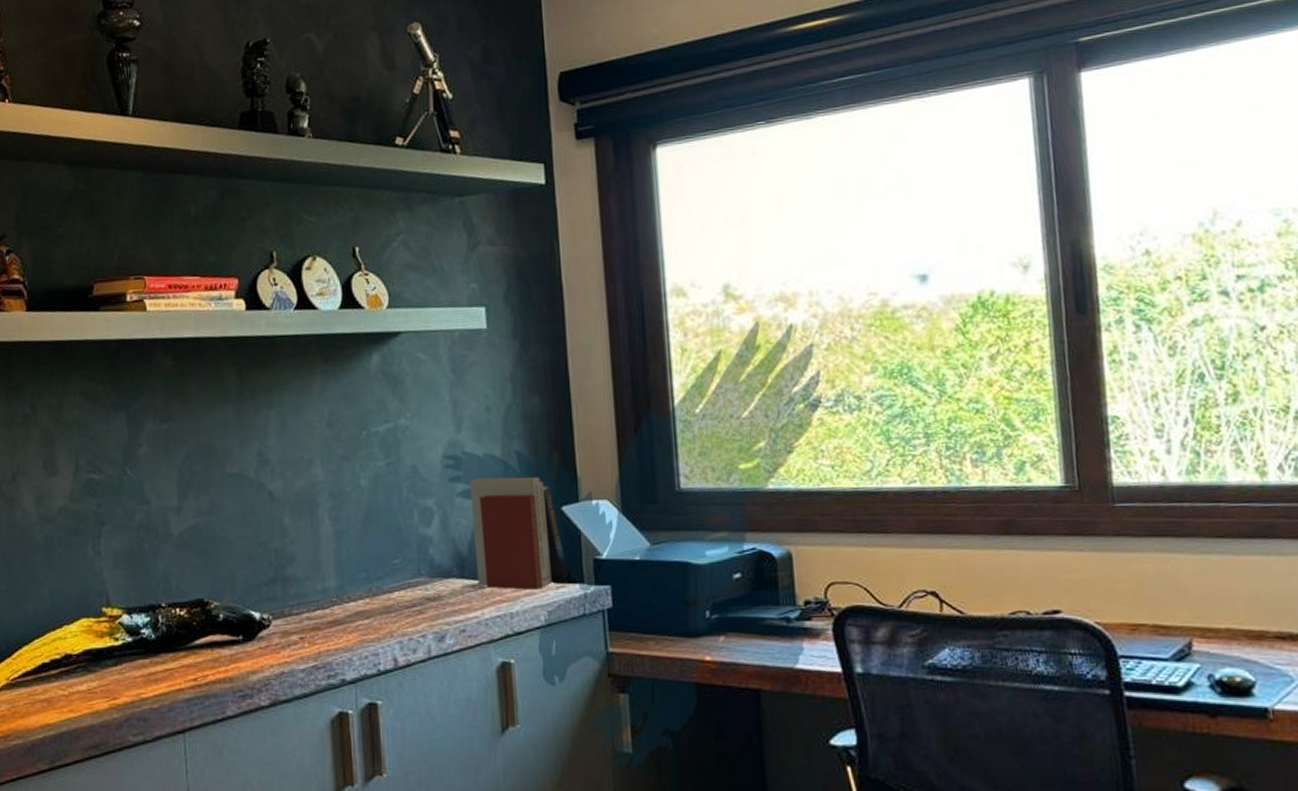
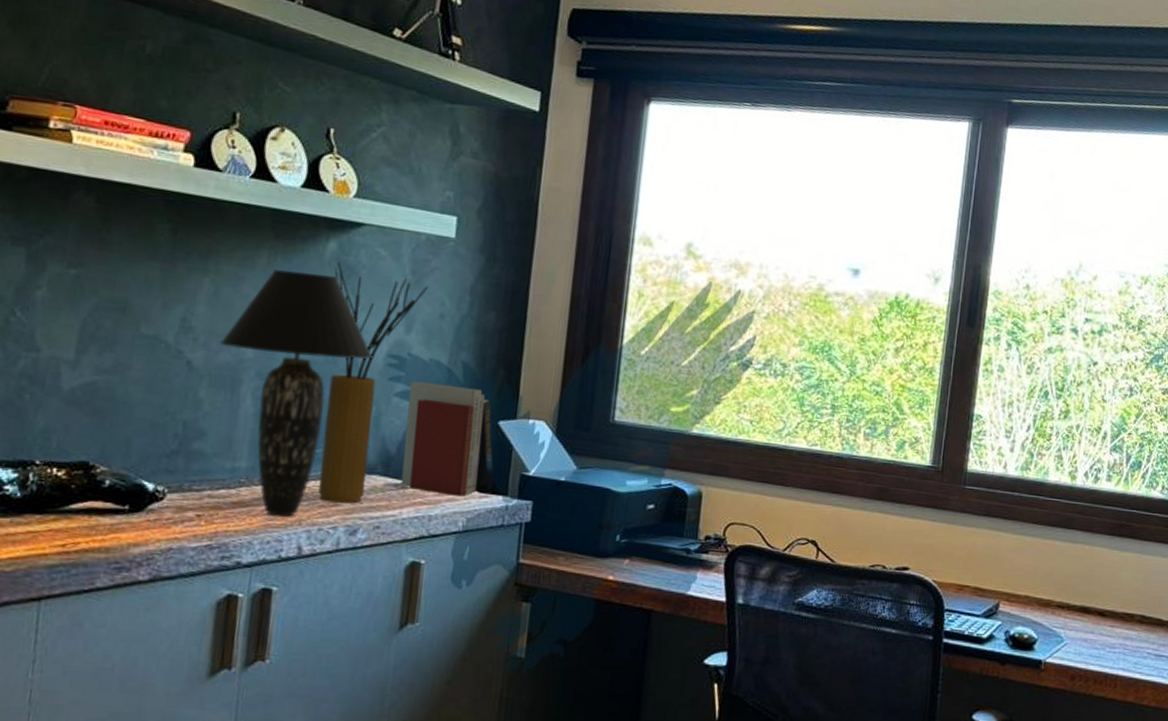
table lamp: none [293,389,430,630] -> present [219,269,373,517]
vase: none [382,373,470,611] -> present [318,261,429,504]

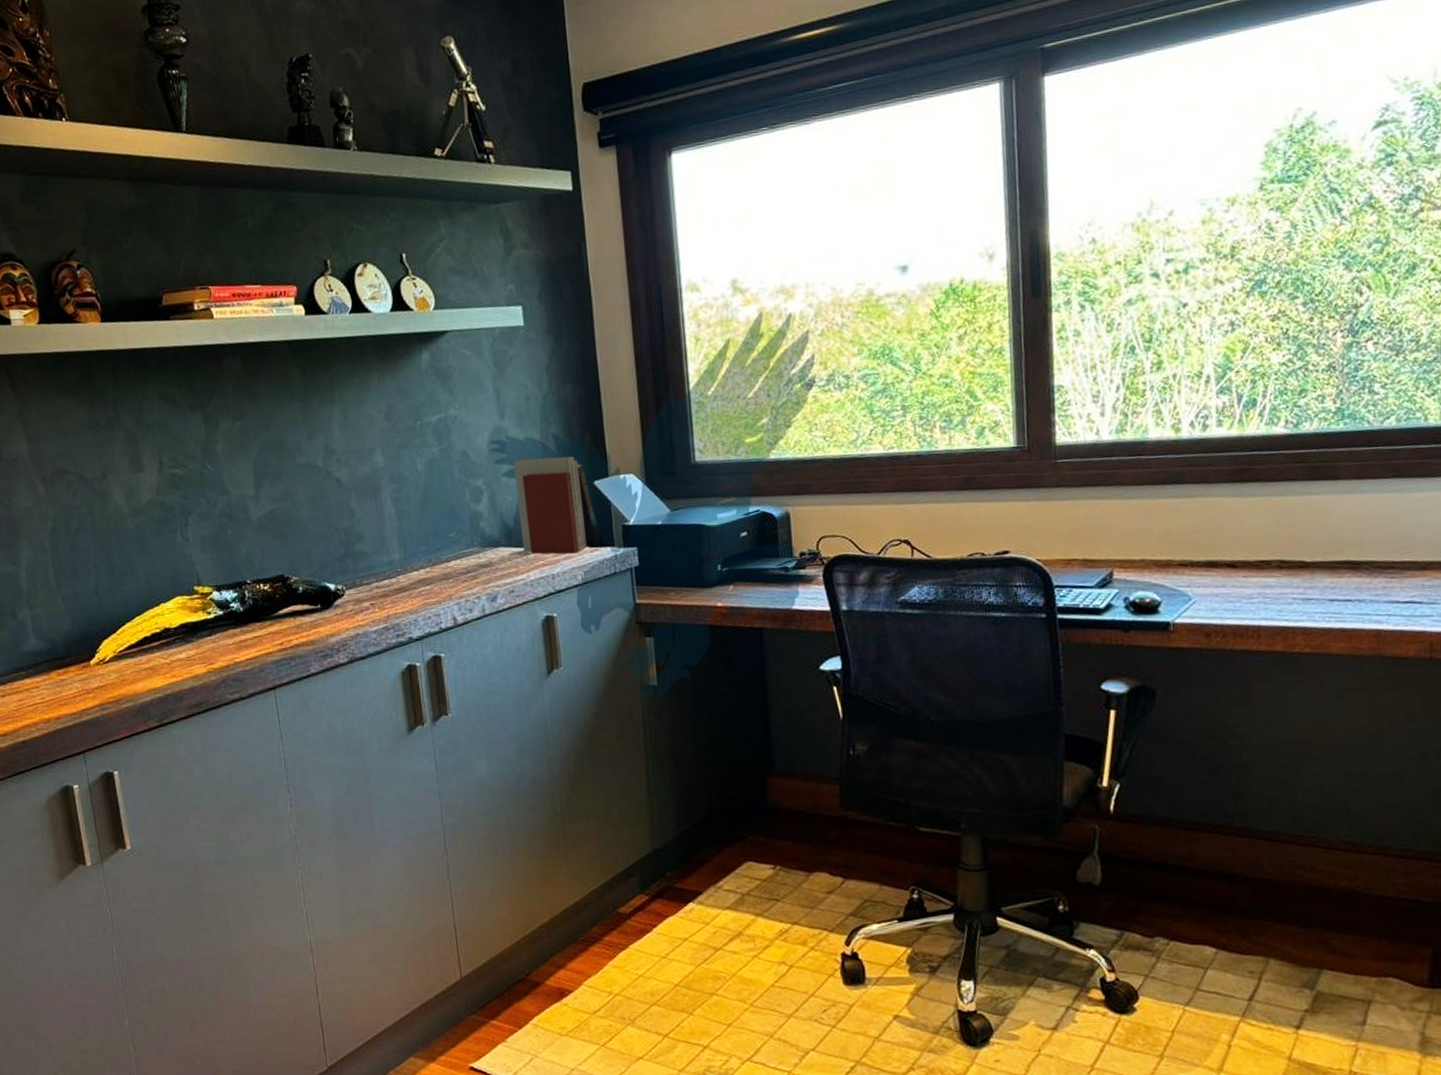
table lamp: present [219,269,373,517] -> none [357,383,478,595]
vase: present [318,261,429,504] -> none [432,369,511,577]

